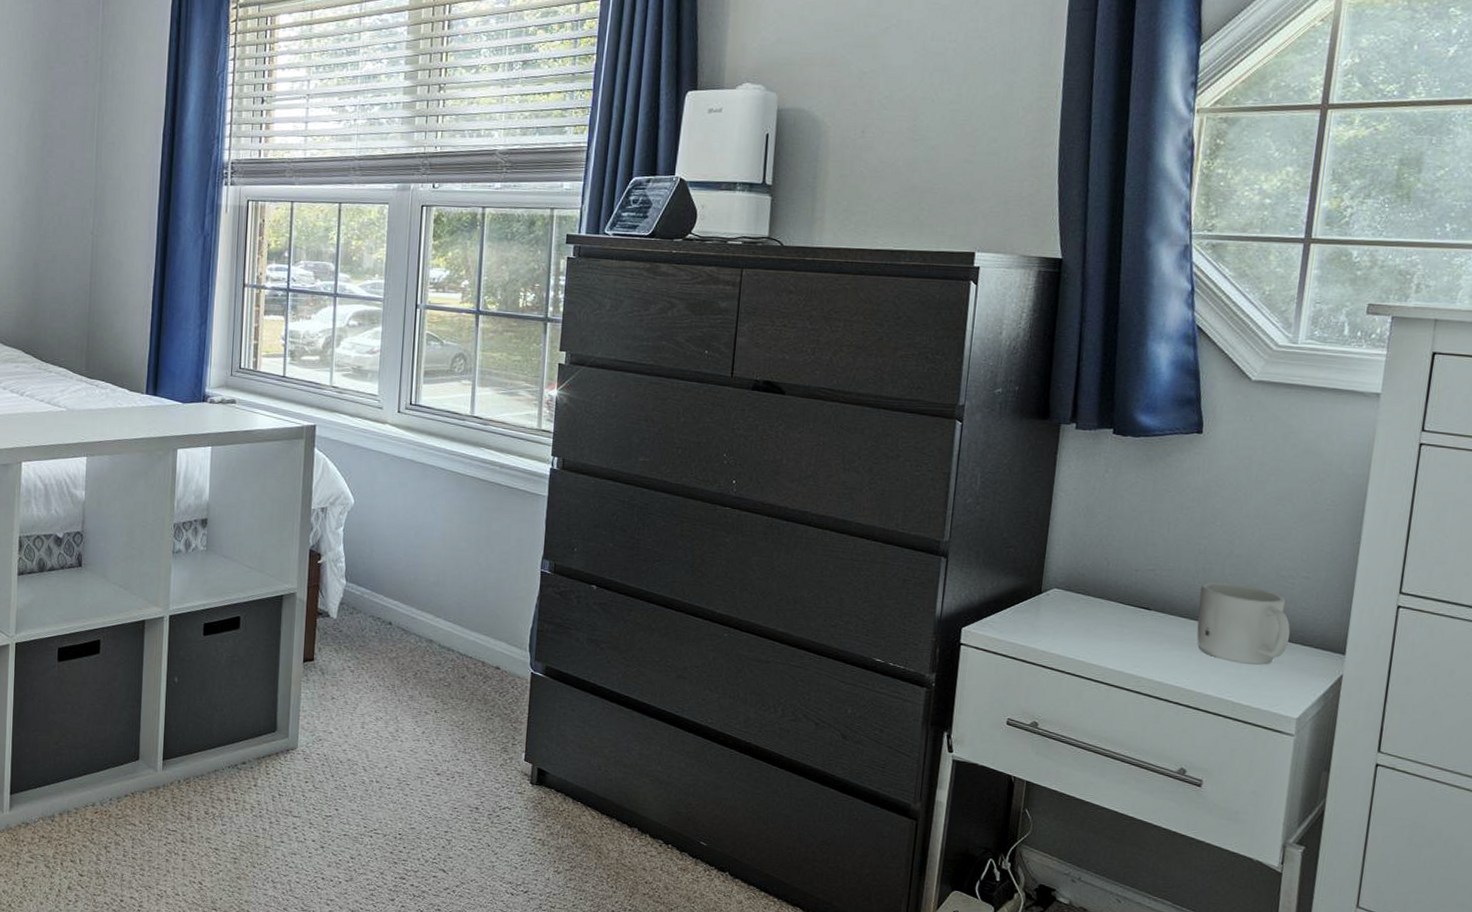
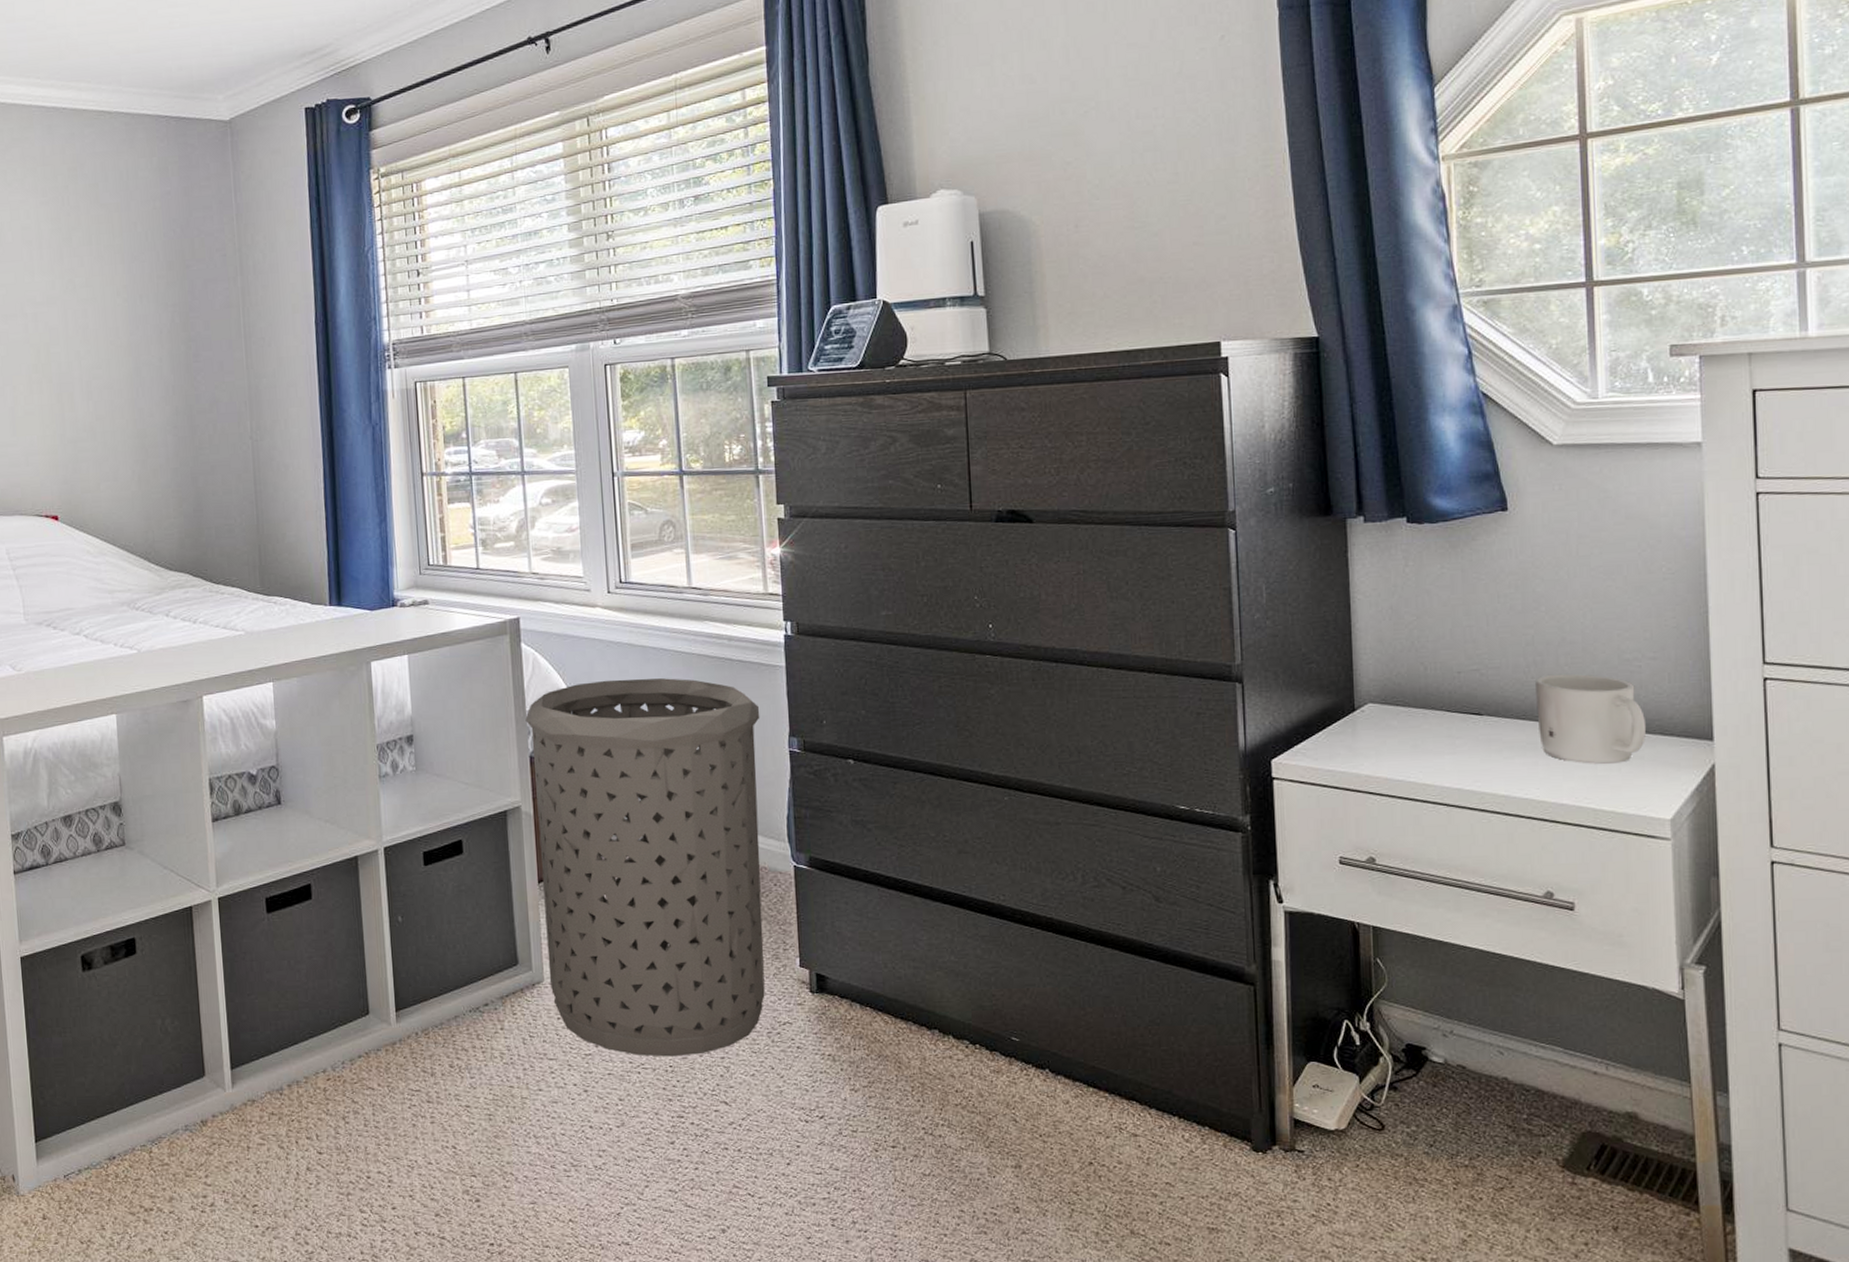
laundry basket: none [302,490,520,827] -> present [525,678,765,1057]

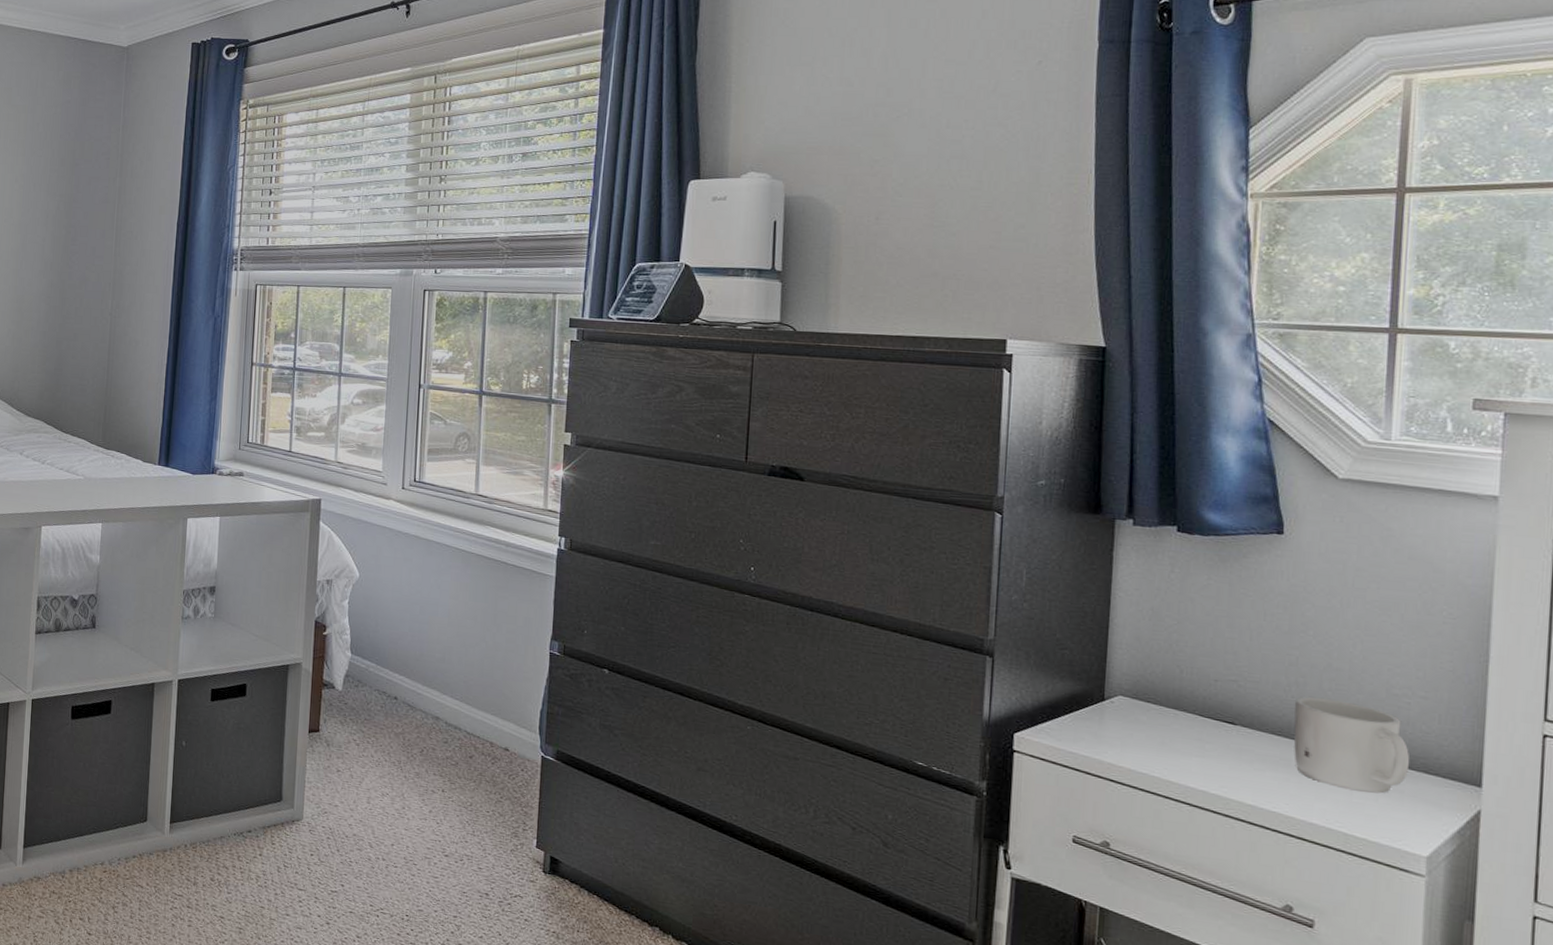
laundry basket: present [525,678,765,1057] -> none [308,564,527,910]

